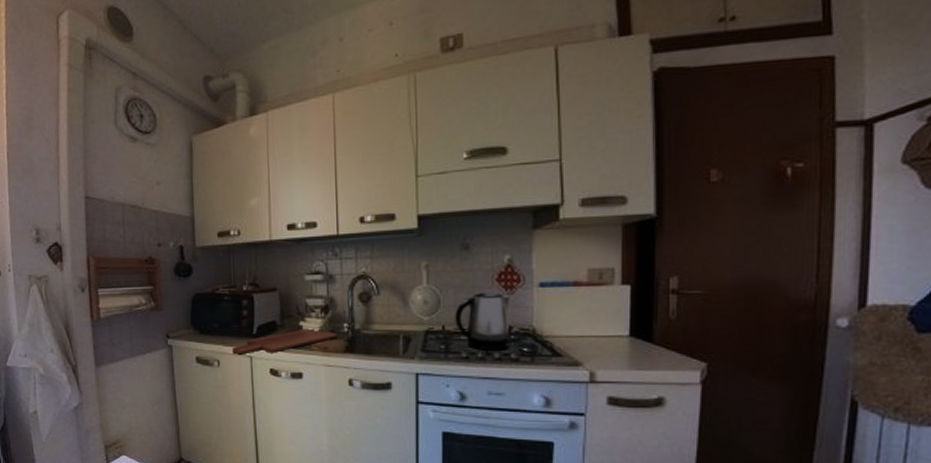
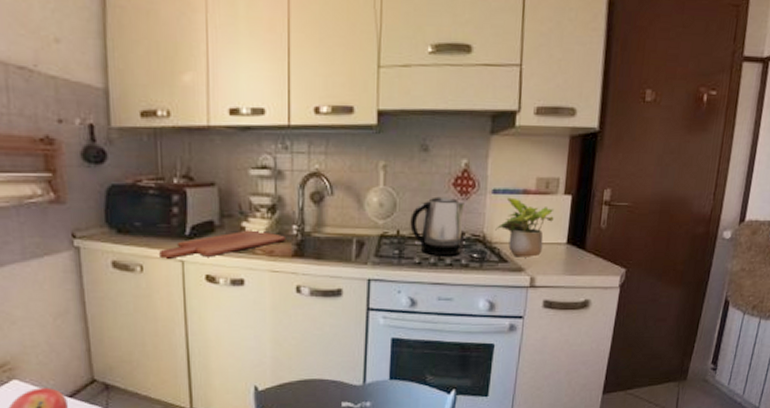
potted plant: none [545,290,611,351] -> present [495,197,554,257]

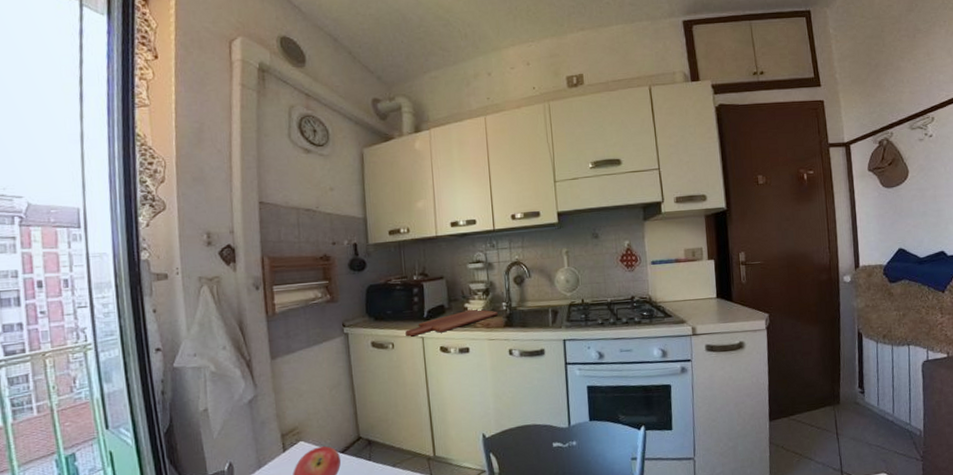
kettle: present [410,196,466,258] -> none [591,270,634,318]
potted plant: present [495,197,554,257] -> none [658,266,703,312]

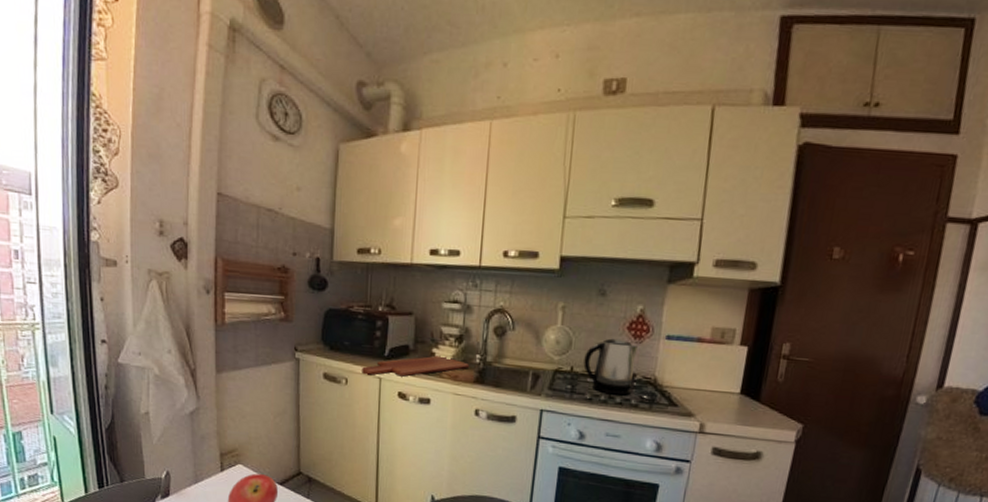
kettle: none [591,270,634,318] -> present [583,338,639,397]

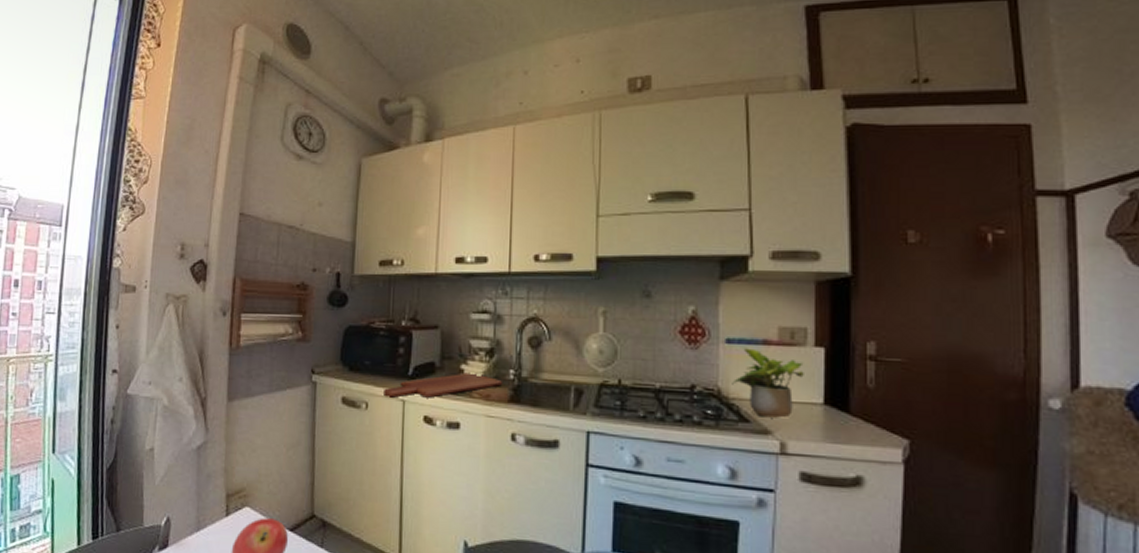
kettle: present [583,338,639,397] -> none [633,344,695,413]
potted plant: none [667,344,728,404] -> present [732,348,804,418]

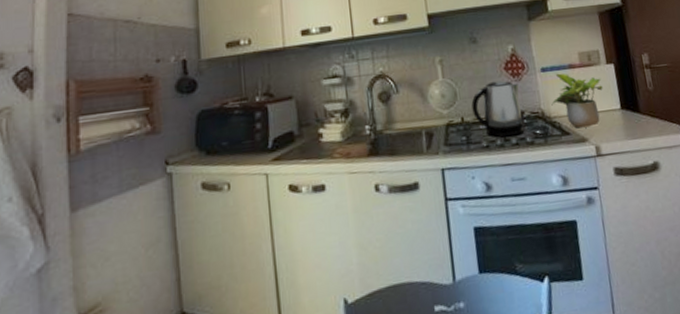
cutting board: present [384,372,503,398] -> none [245,134,361,175]
kettle: none [633,344,695,413] -> present [471,80,525,139]

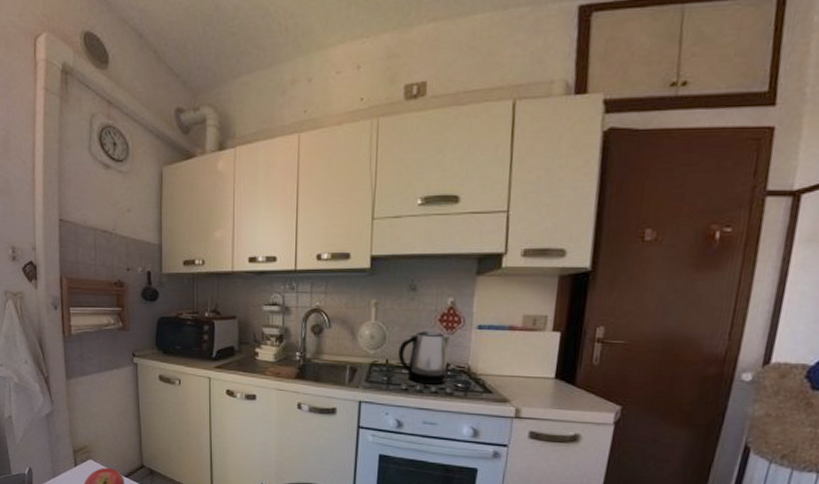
potted plant: present [551,73,603,129] -> none [480,333,541,390]

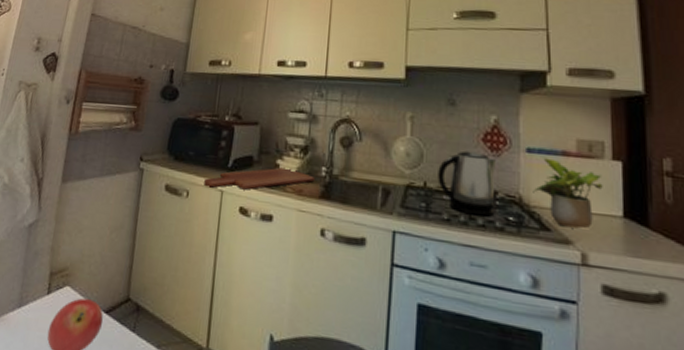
cutting board: none [193,355,291,376] -> present [204,167,316,190]
potted plant: none [480,333,541,390] -> present [533,158,603,229]

